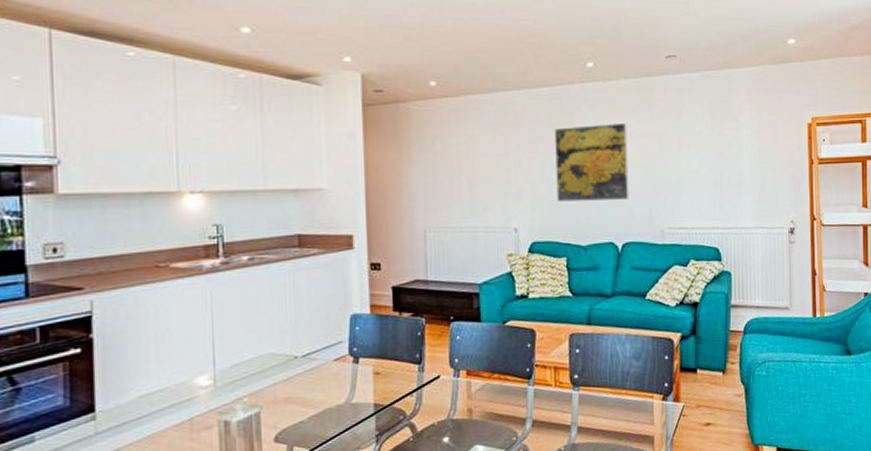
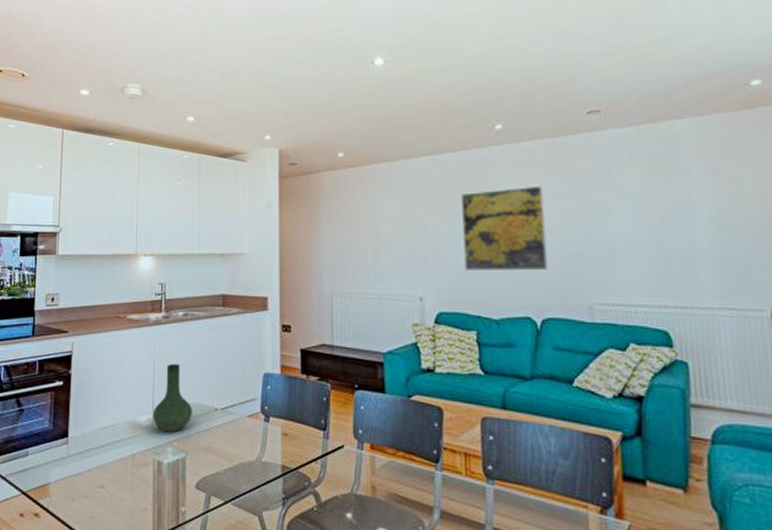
vase: none [213,313,266,389] -> present [152,363,192,433]

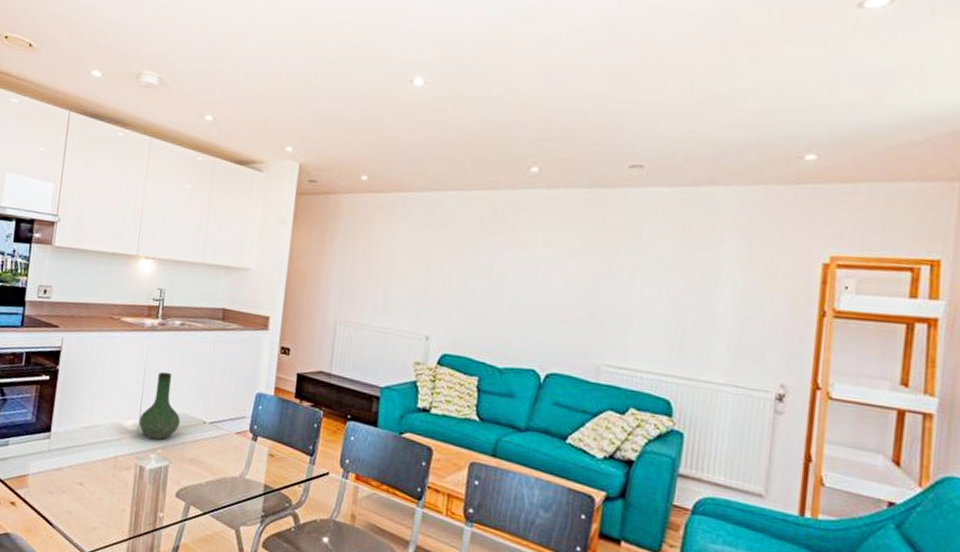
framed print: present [461,185,549,271] -> none [476,235,570,326]

